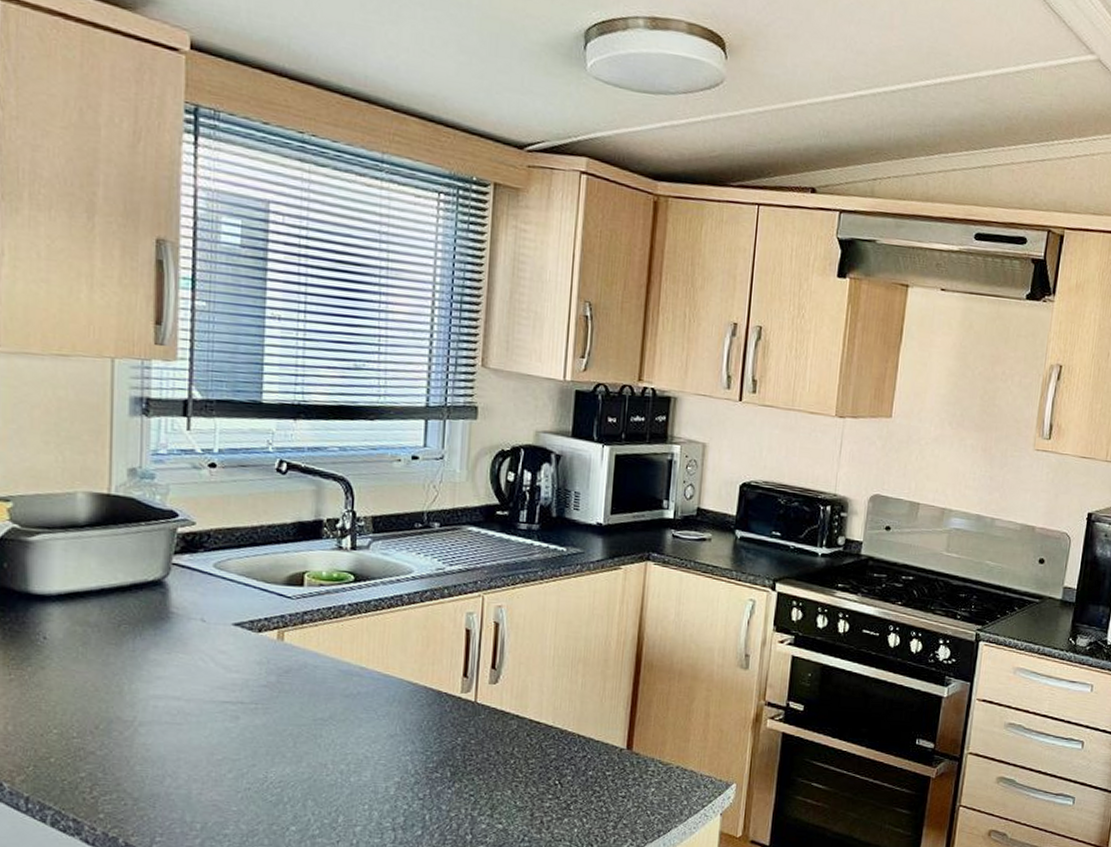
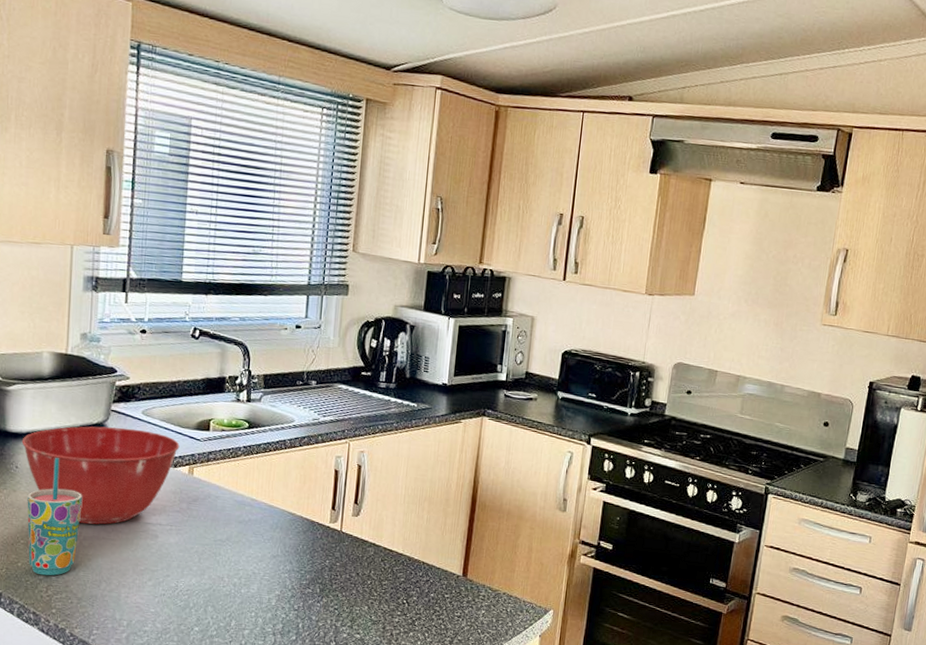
mixing bowl: none [50,584,265,706] -> present [21,426,180,525]
cup: none [60,625,136,773] -> present [27,458,82,576]

